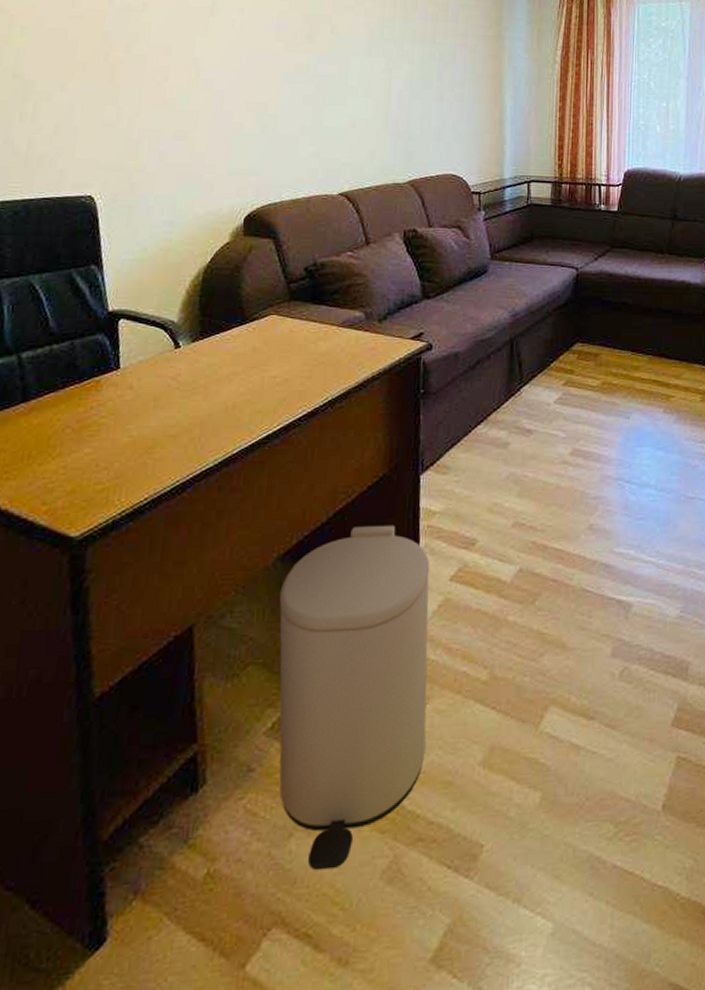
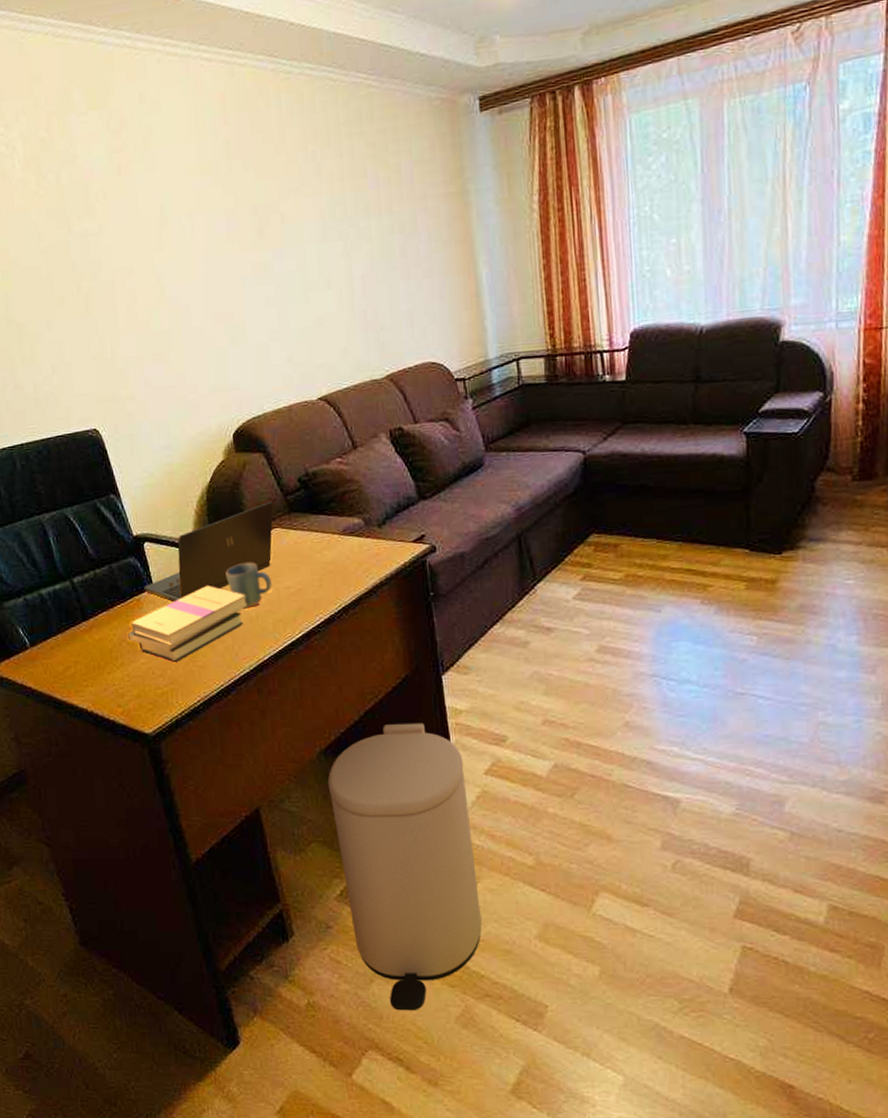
books: none [74,370,226,453] -> present [127,586,248,662]
laptop: none [107,287,273,387] -> present [144,501,273,603]
mug: none [207,349,257,397] -> present [225,563,272,609]

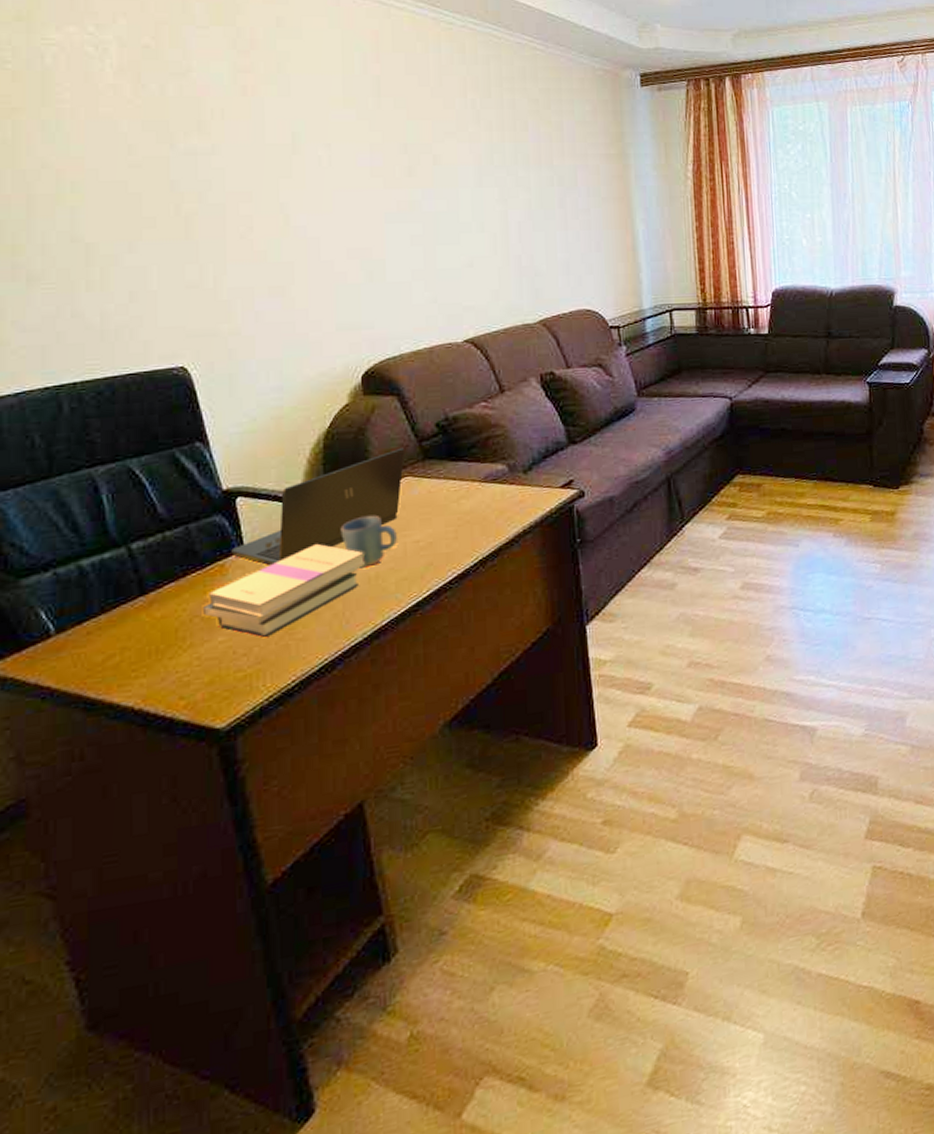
pedal bin: present [327,722,482,1011] -> none [451,678,621,1019]

